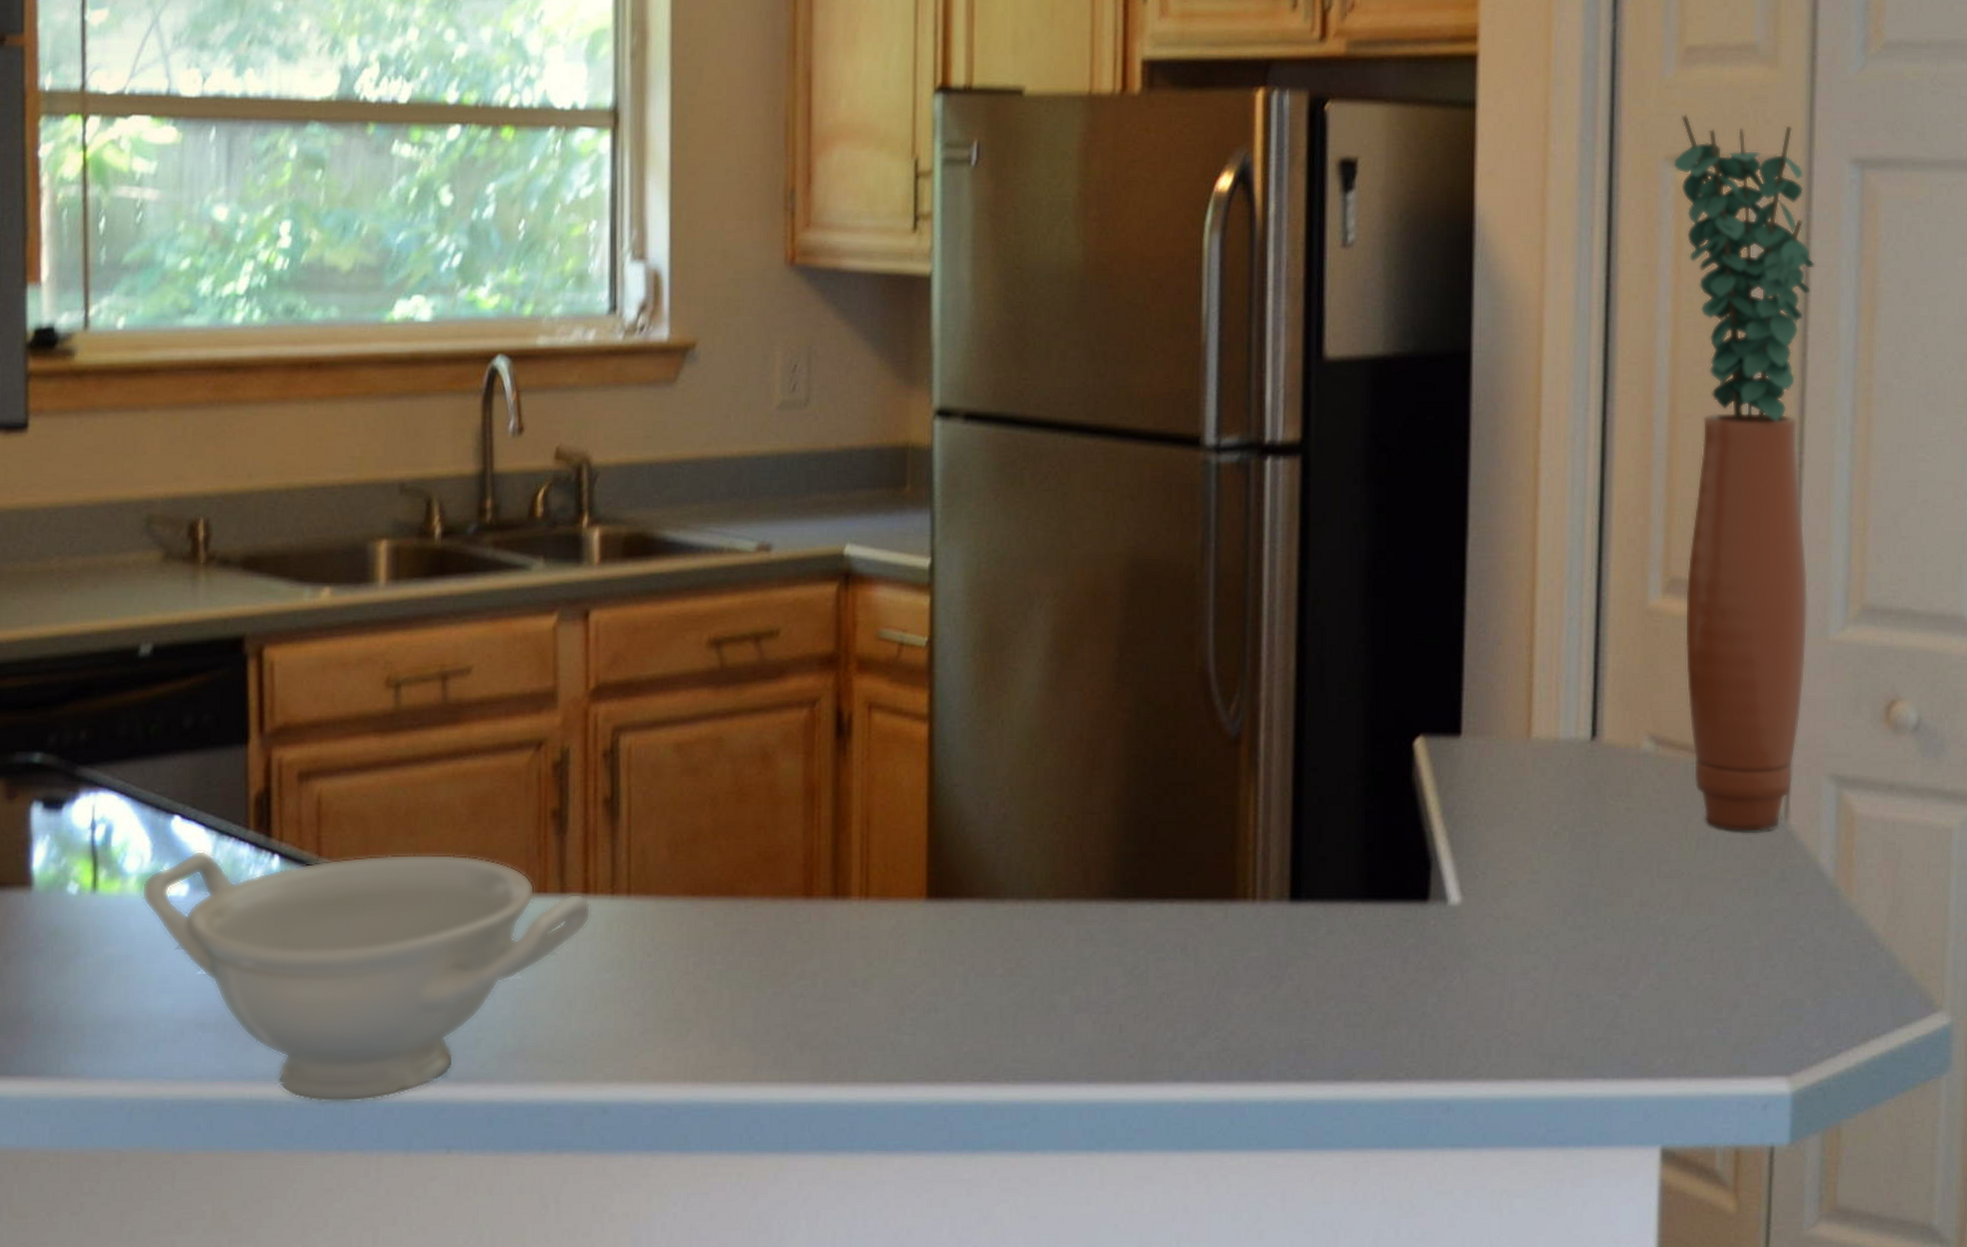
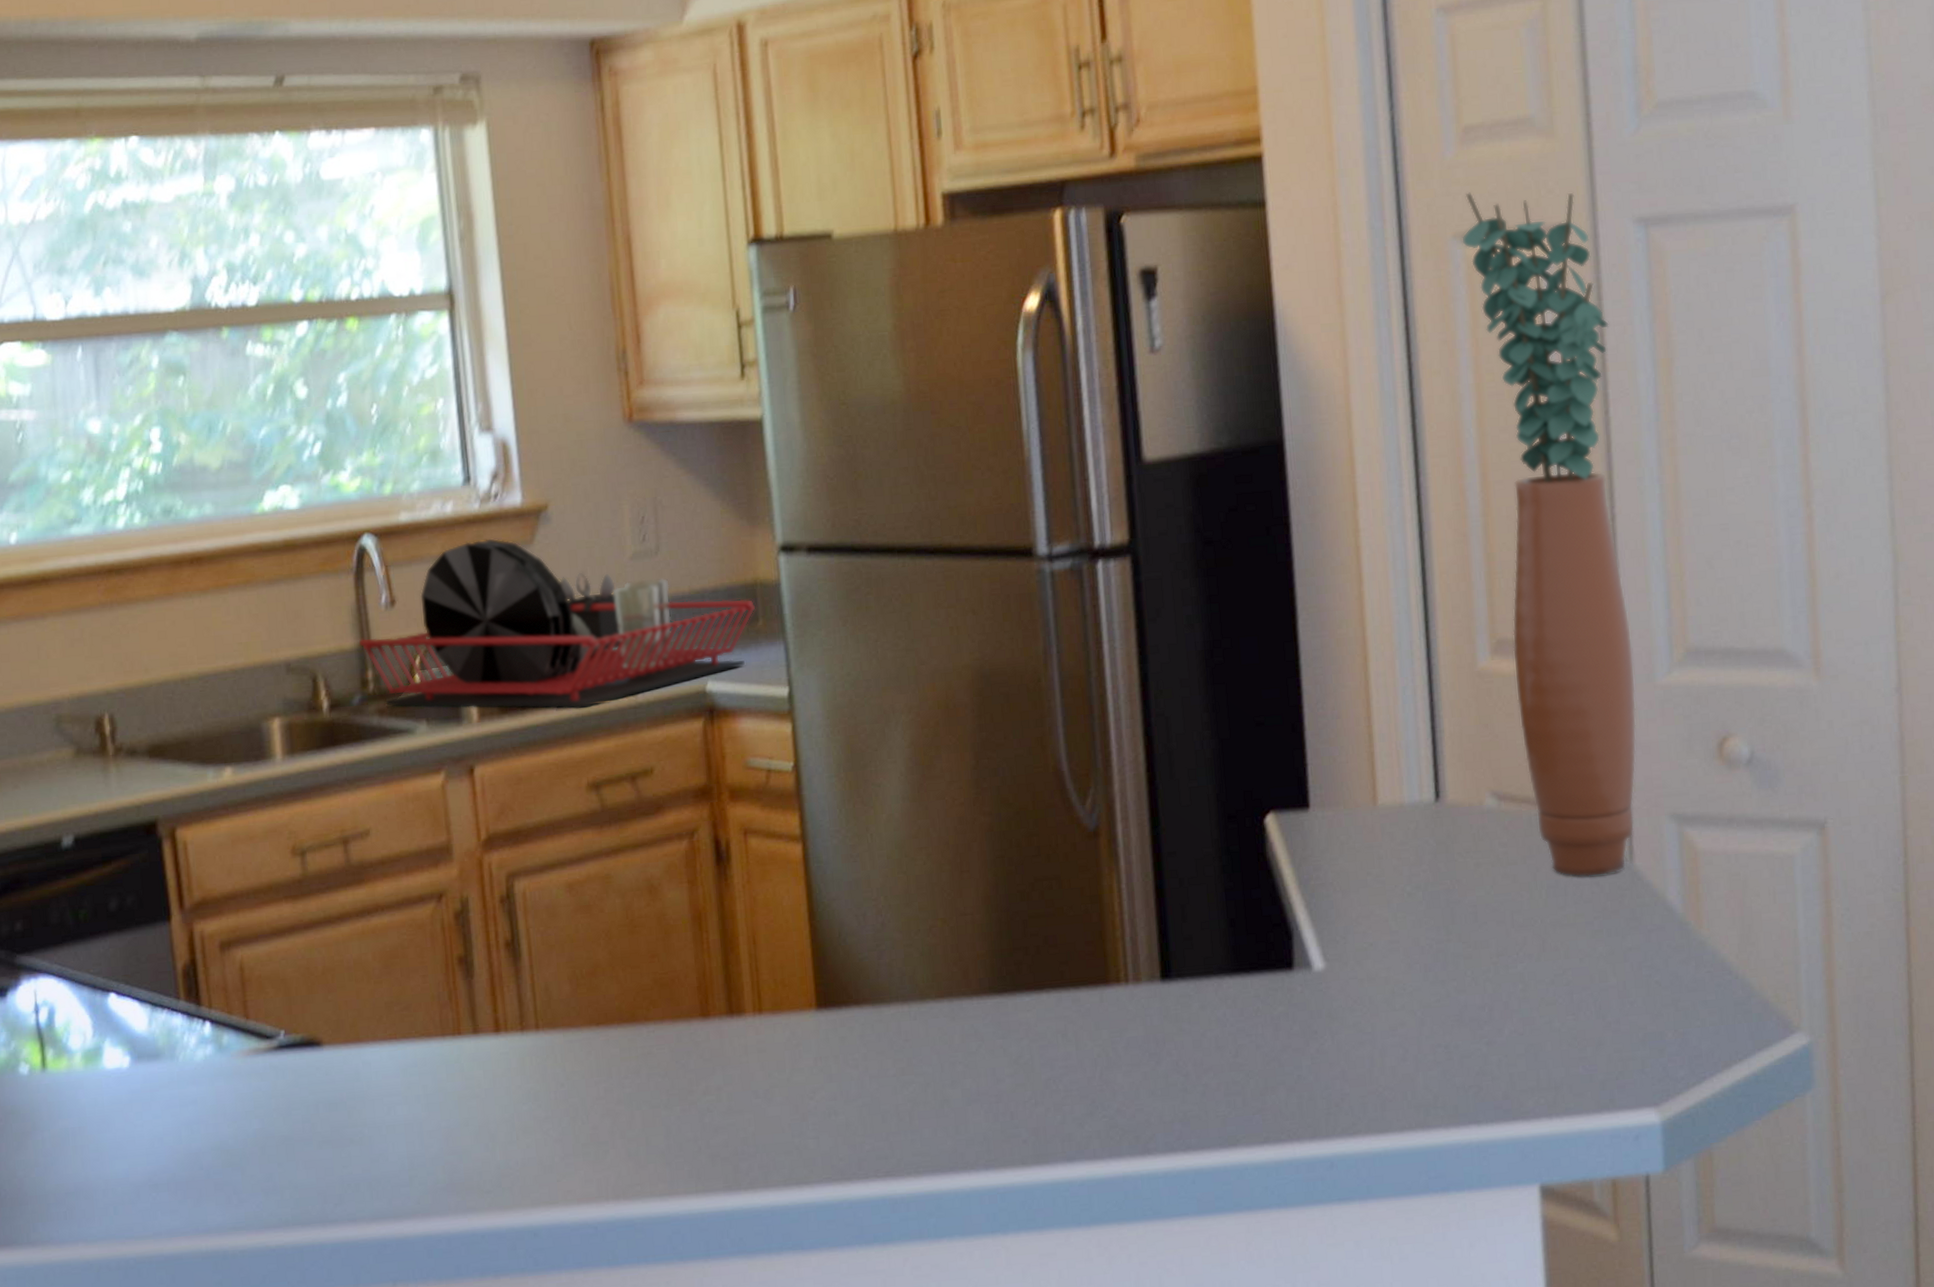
bowl: present [141,850,591,1103] -> none [86,1006,505,1249]
dish rack: none [480,372,904,560] -> present [358,538,755,709]

